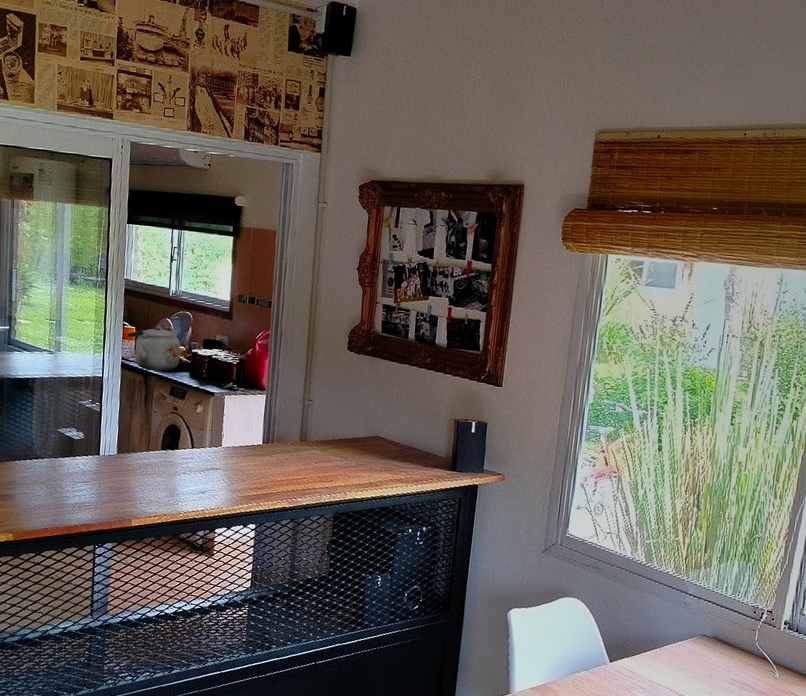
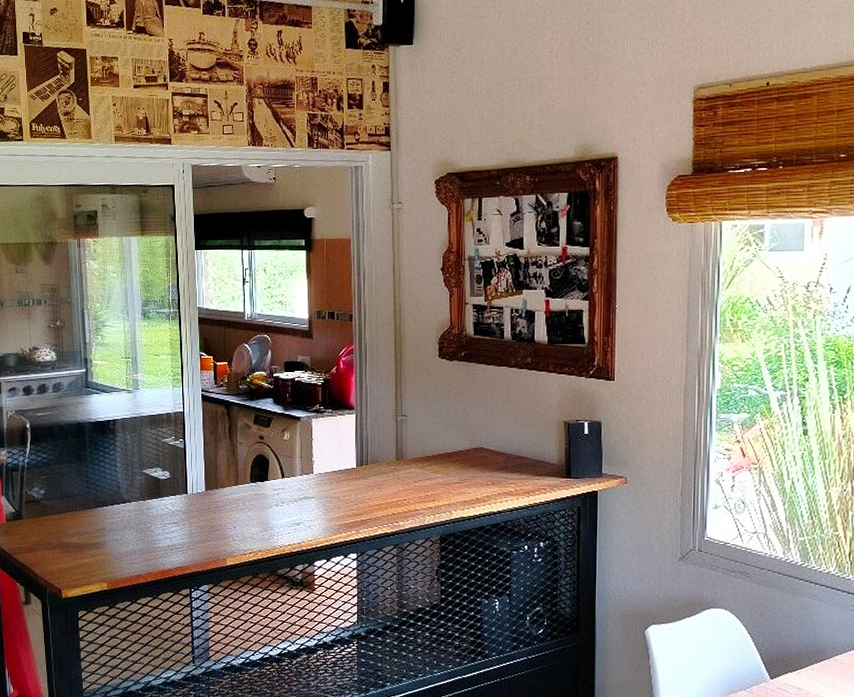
kettle: present [127,326,181,372] -> none [205,353,262,400]

